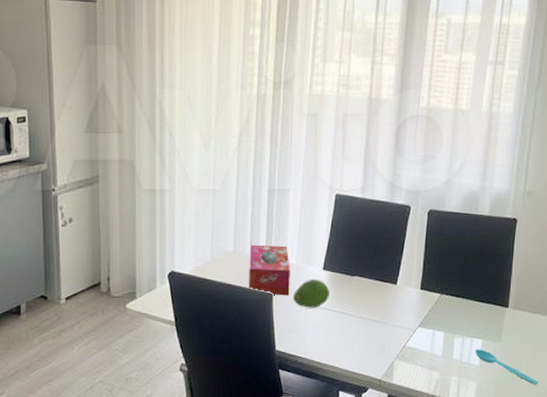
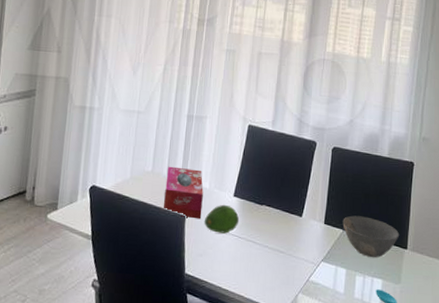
bowl: none [440,278,501,319] -> present [342,215,400,258]

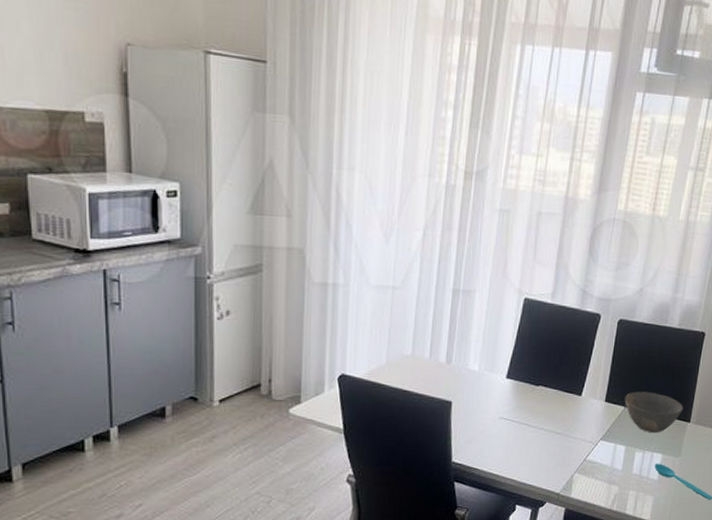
tissue box: present [164,166,204,219] -> none [427,348,472,405]
fruit: present [204,204,240,234] -> none [472,387,513,418]

